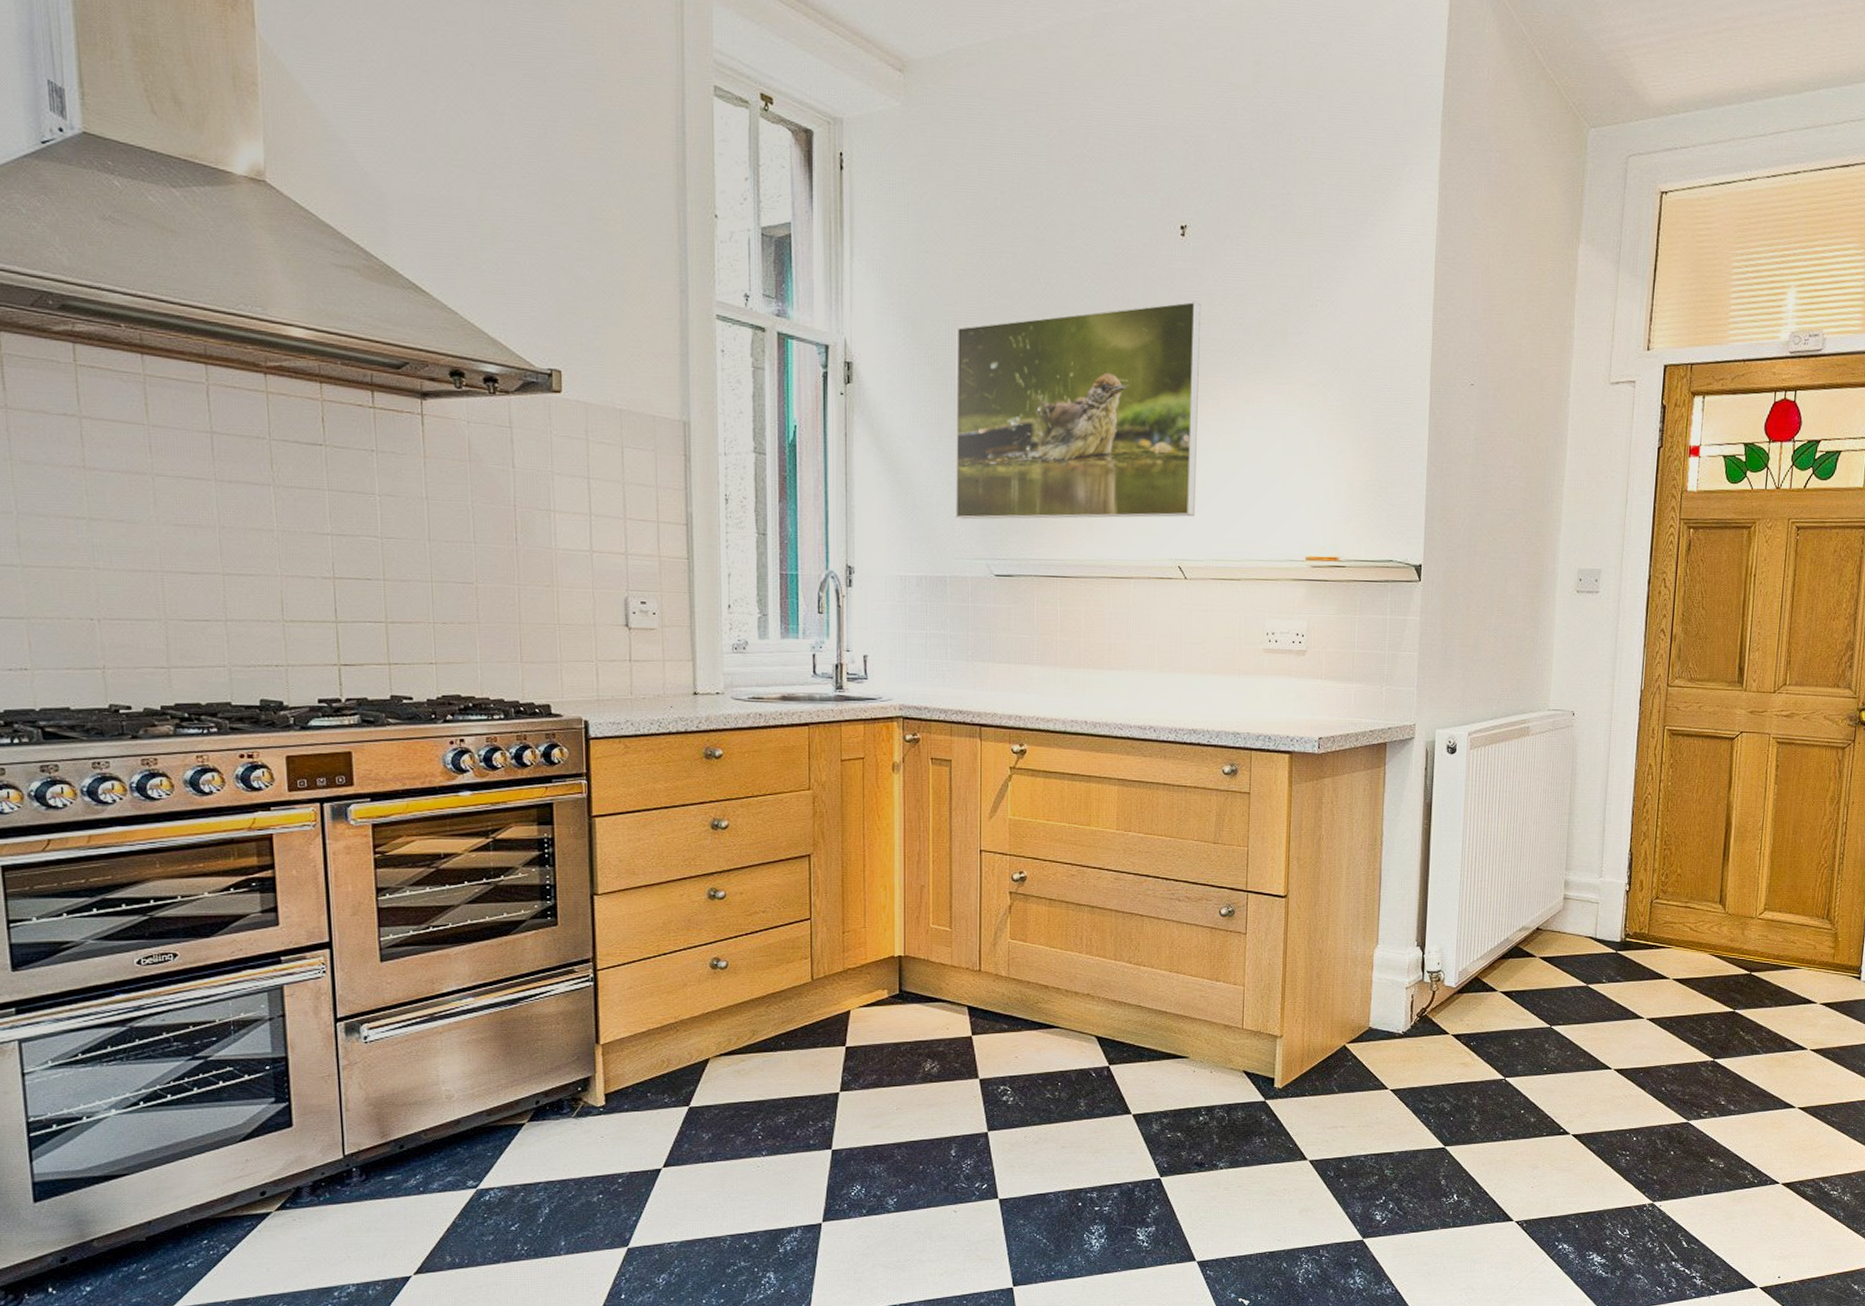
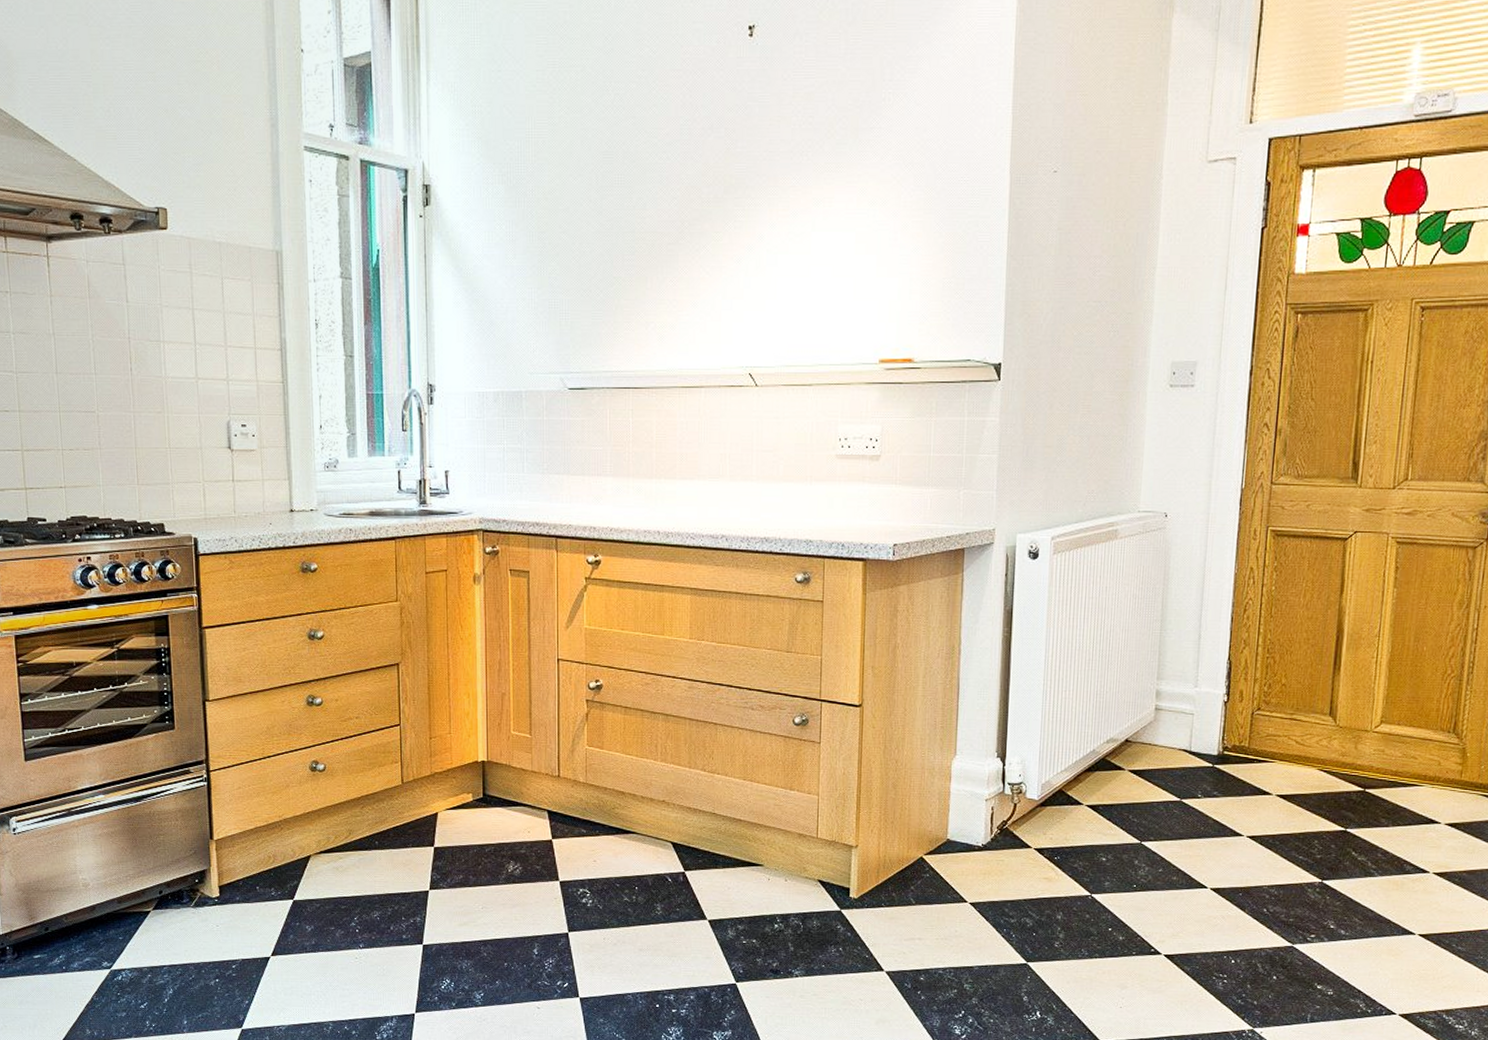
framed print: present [956,301,1201,520] -> none [528,103,770,335]

